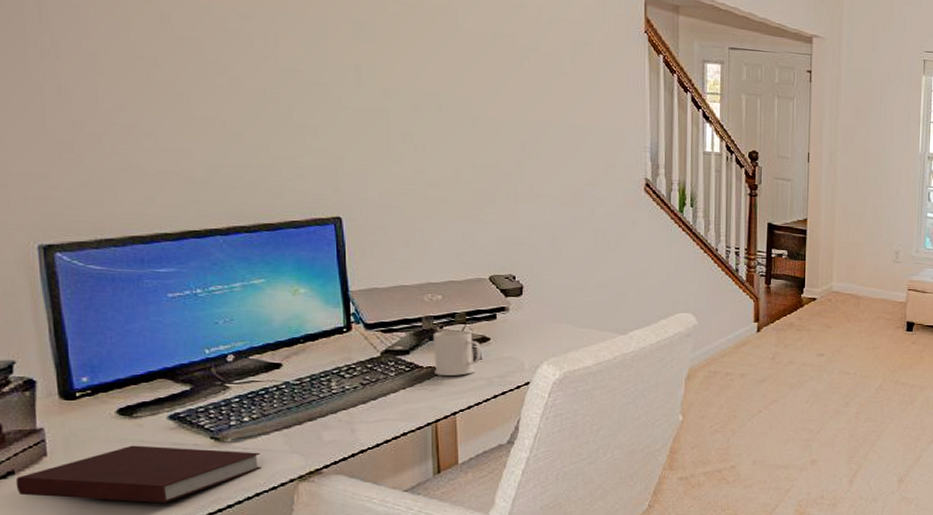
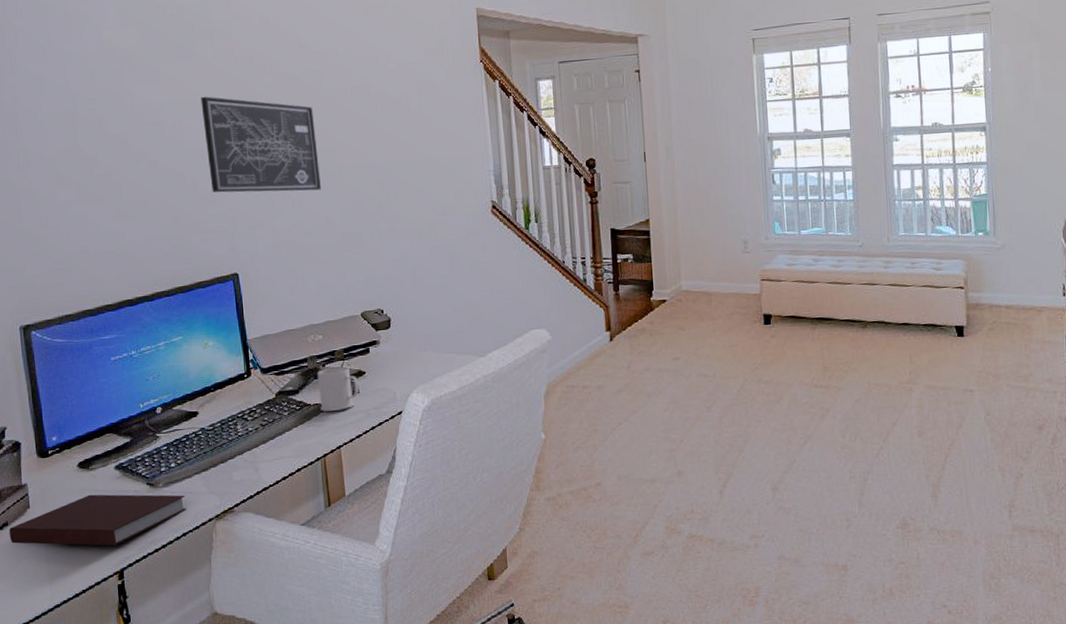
wall art: none [303,12,451,140] -> present [200,96,322,193]

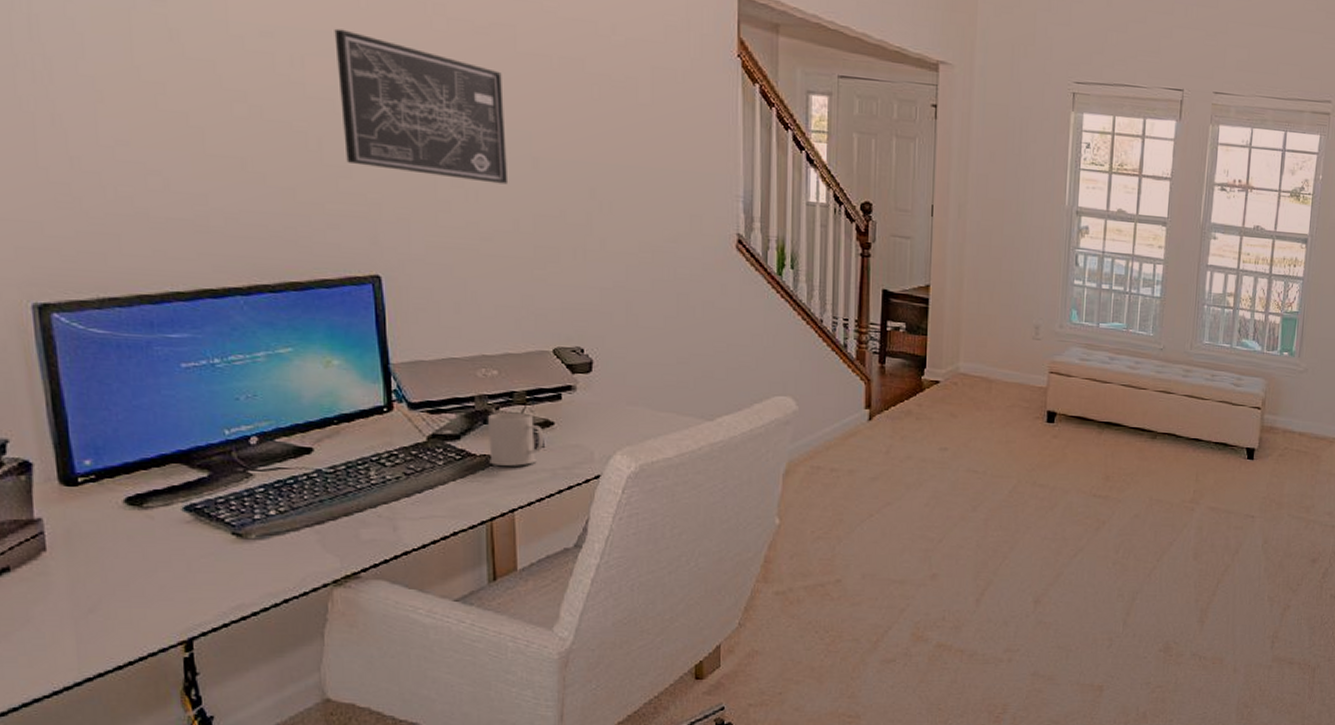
notebook: present [9,494,187,546] -> none [11,540,291,608]

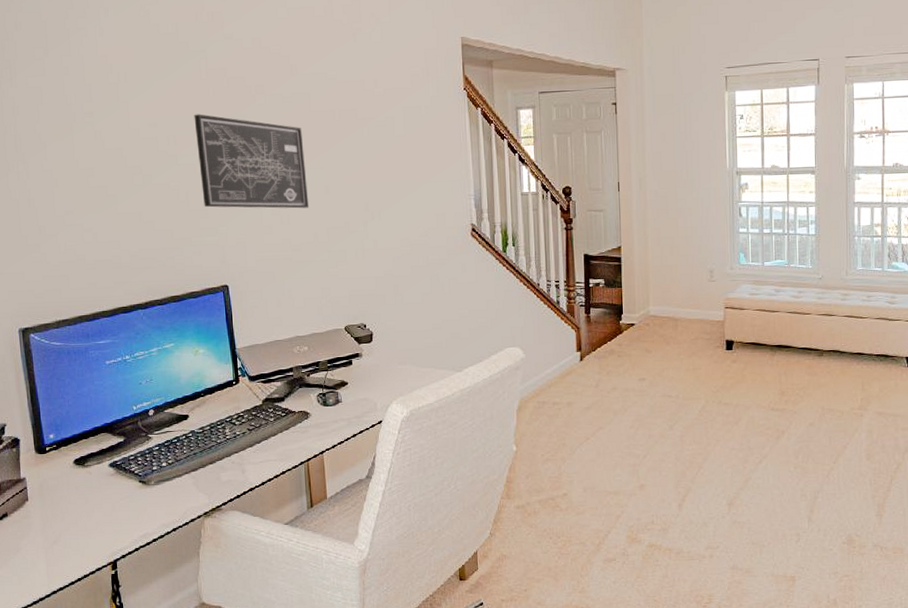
mug: present [488,412,545,466] -> none [303,377,342,419]

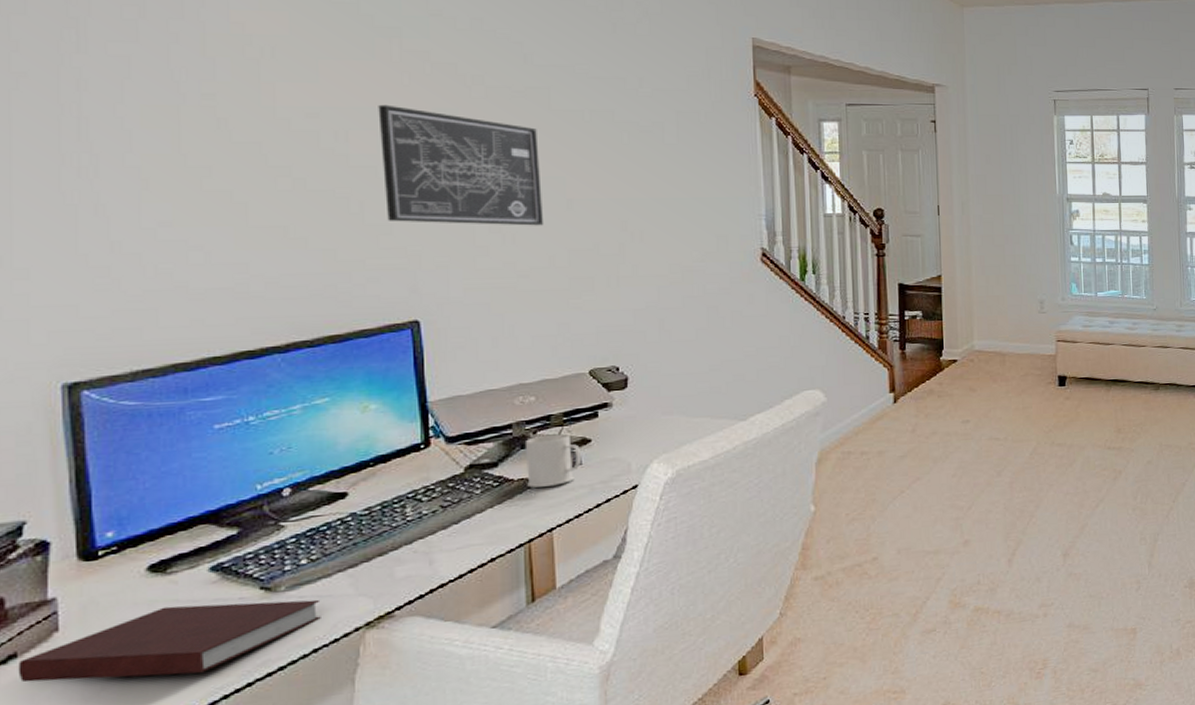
notebook: none [8,489,177,538] -> present [17,599,321,683]
mug: none [303,377,342,419] -> present [526,433,582,488]

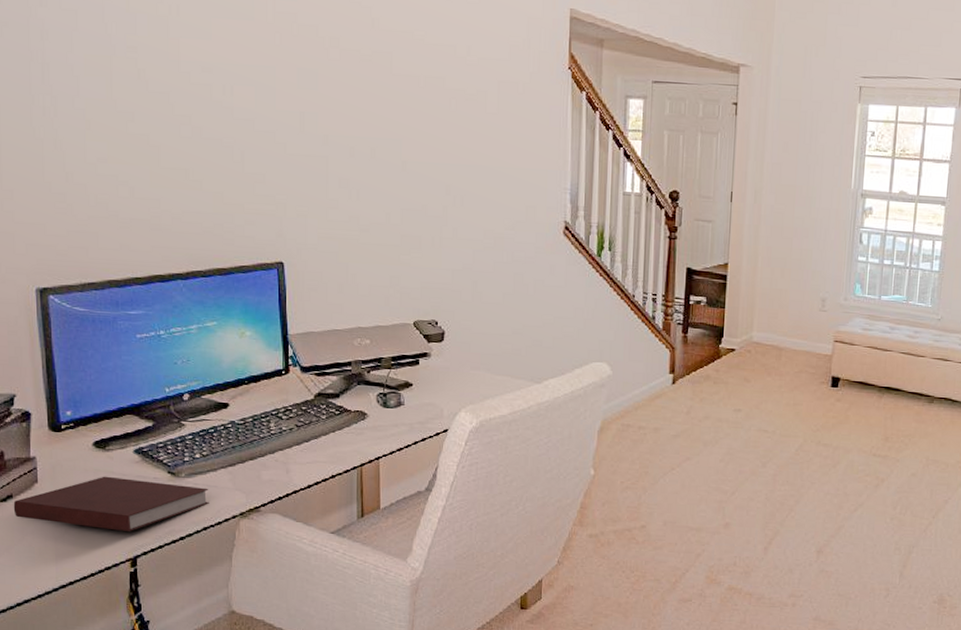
wall art: present [378,104,544,226] -> none [256,62,383,185]
mug: present [526,433,582,488] -> none [361,375,405,421]

